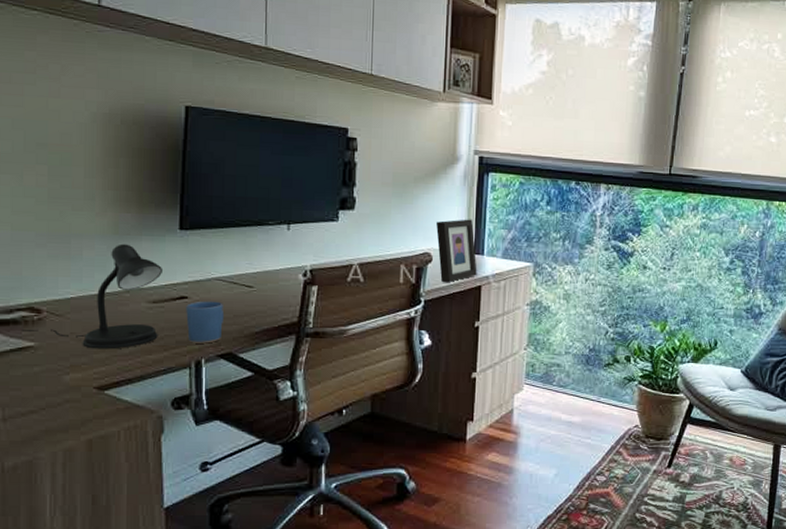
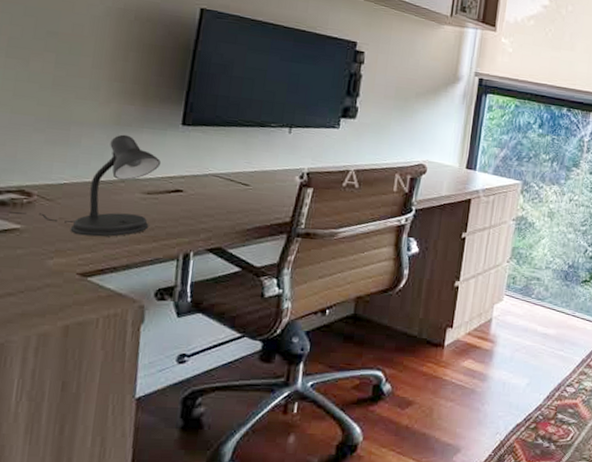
mug: present [186,300,225,344] -> none [179,195,218,237]
picture frame: present [436,219,477,282] -> none [432,135,469,194]

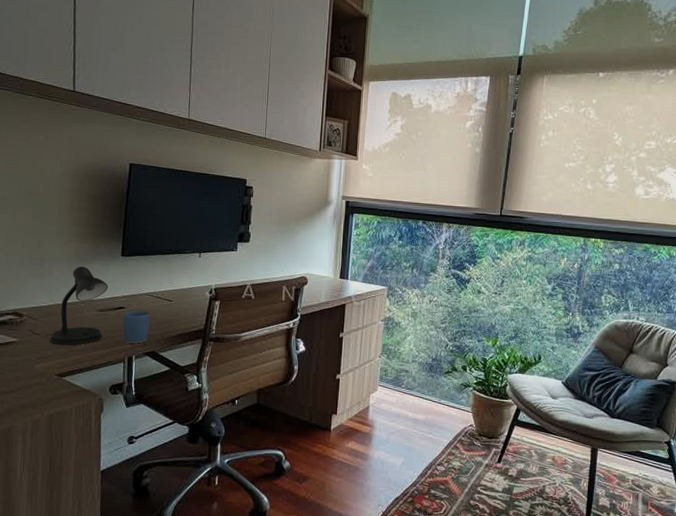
mug: none [179,195,218,237] -> present [123,310,151,344]

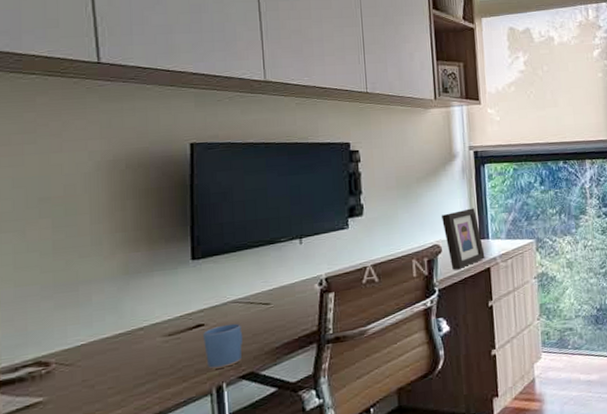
desk lamp: present [9,266,109,346] -> none [29,282,178,394]
picture frame: none [311,250,343,300] -> present [442,208,485,269]

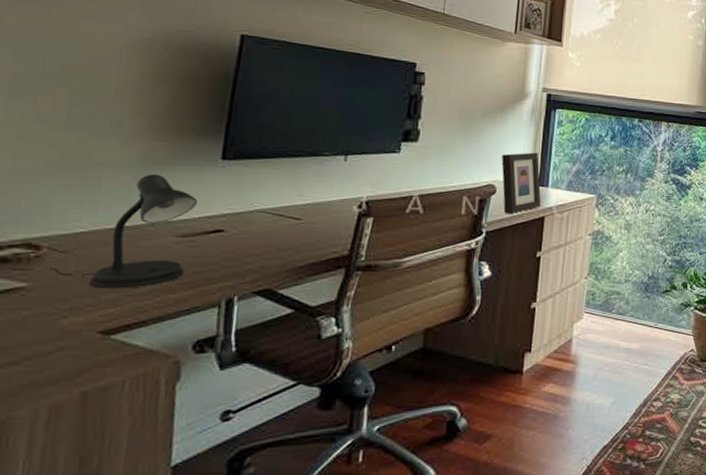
desk lamp: none [29,282,178,394] -> present [12,173,199,289]
mug: present [203,323,244,369] -> none [220,234,266,280]

